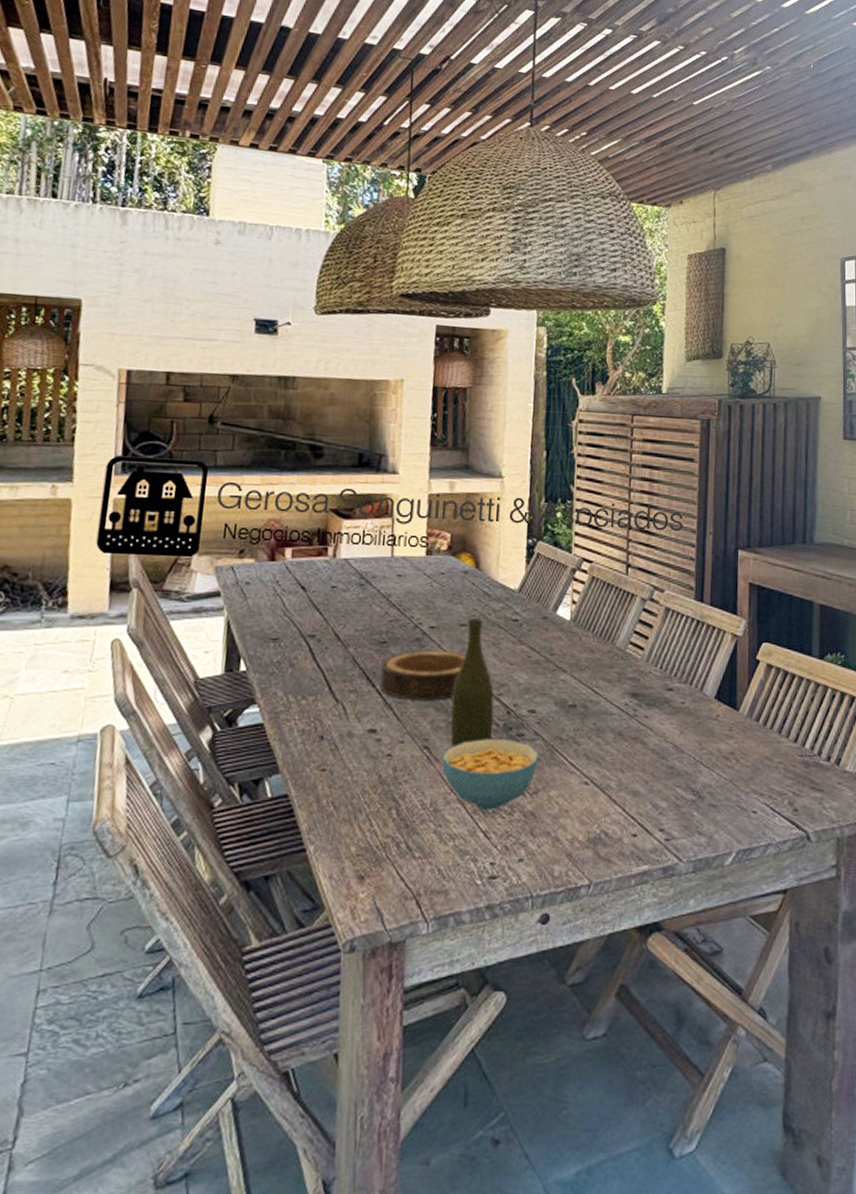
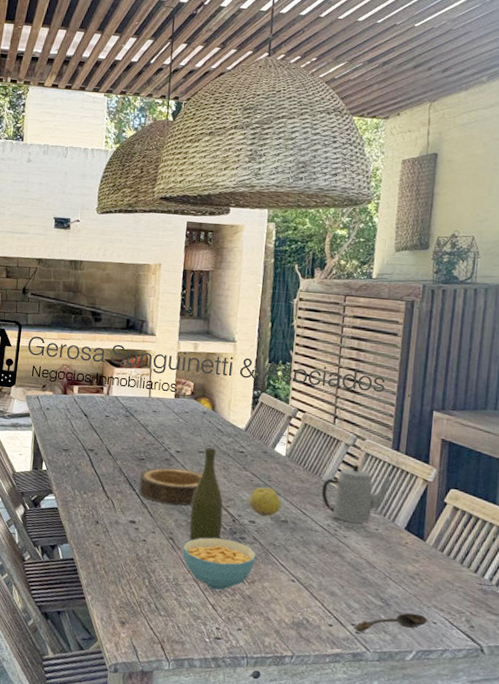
fruit: none [527,663,568,703] -> present [249,486,282,517]
teapot: none [615,623,696,697] -> present [321,464,392,524]
spoon: none [662,803,746,839] -> present [353,612,427,633]

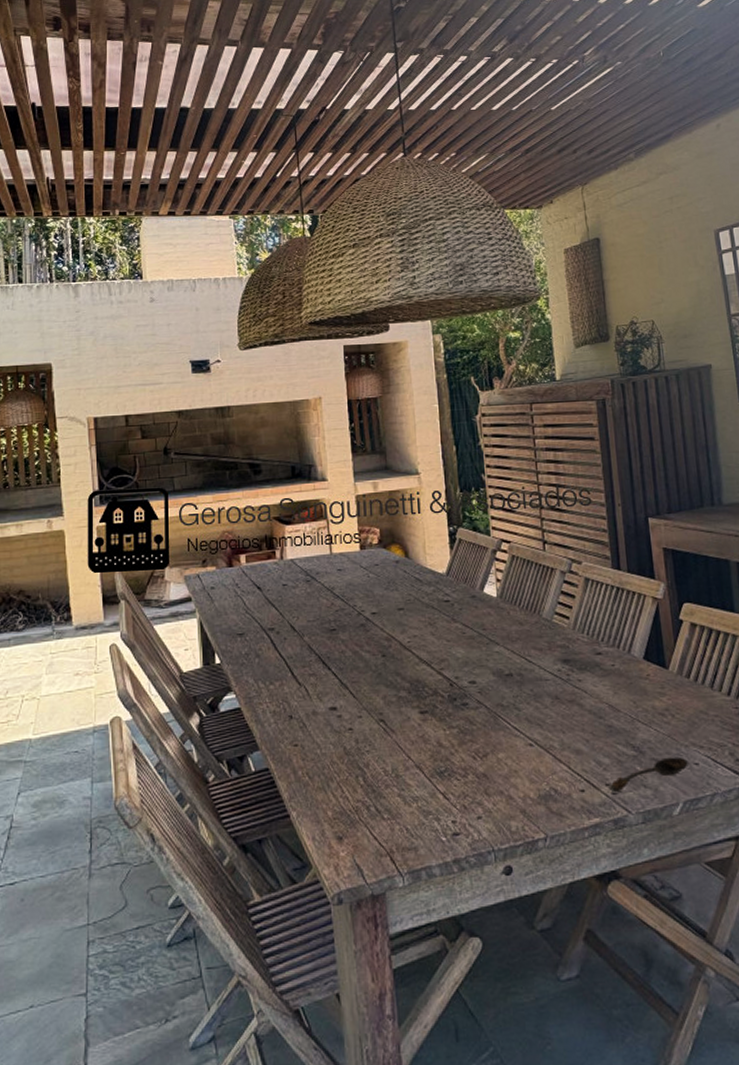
wooden bowl: present [139,467,202,506] -> none [333,633,406,680]
cereal bowl: present [182,537,256,590] -> none [396,709,484,774]
bottle: present [189,448,223,541] -> none [398,602,440,719]
fruit: present [249,486,282,517] -> none [464,637,503,674]
teapot: present [321,464,392,524] -> none [543,593,618,662]

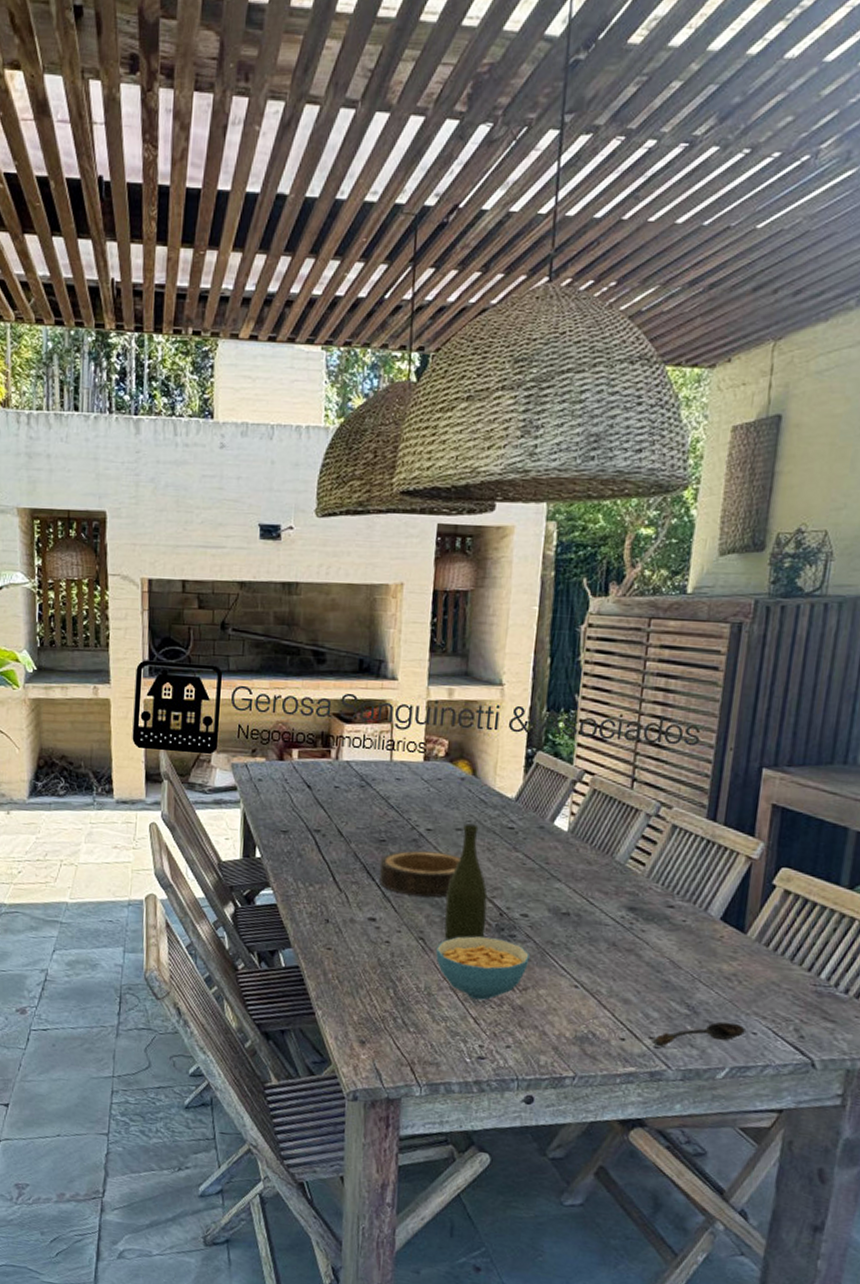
wooden bowl: none [333,633,406,680] -> present [379,850,461,897]
cereal bowl: none [396,709,484,774] -> present [435,936,529,1000]
bottle: none [398,602,440,719] -> present [444,824,488,941]

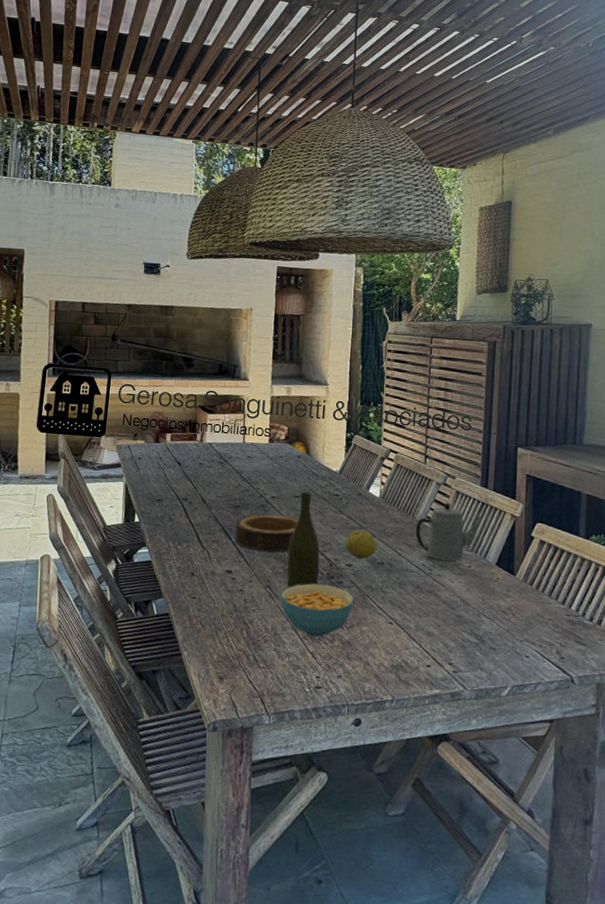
fruit: none [520,871,563,909] -> present [345,529,377,560]
teapot: none [613,839,705,914] -> present [415,502,481,561]
spoon: present [652,1021,745,1047] -> none [451,648,520,671]

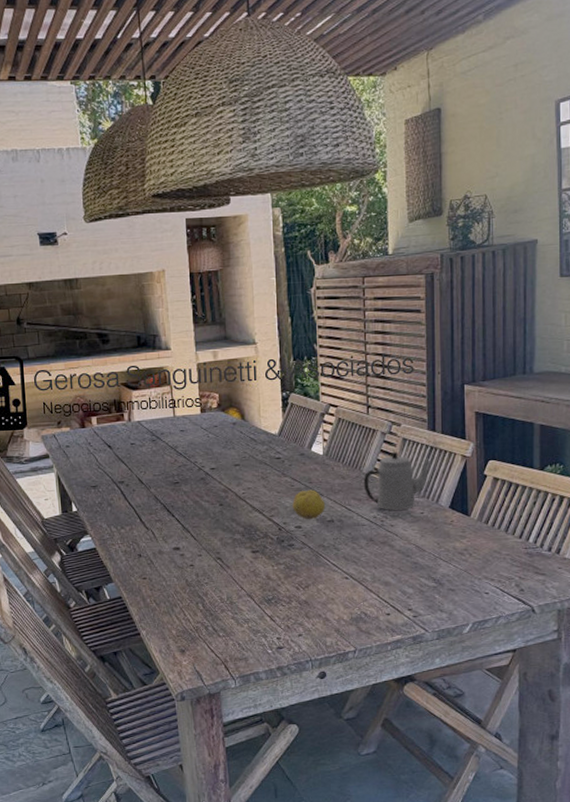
wooden bowl: present [234,514,299,552] -> none [176,485,241,525]
cereal bowl: present [279,583,354,637] -> none [231,549,307,601]
bottle: present [286,492,320,588] -> none [234,459,270,557]

